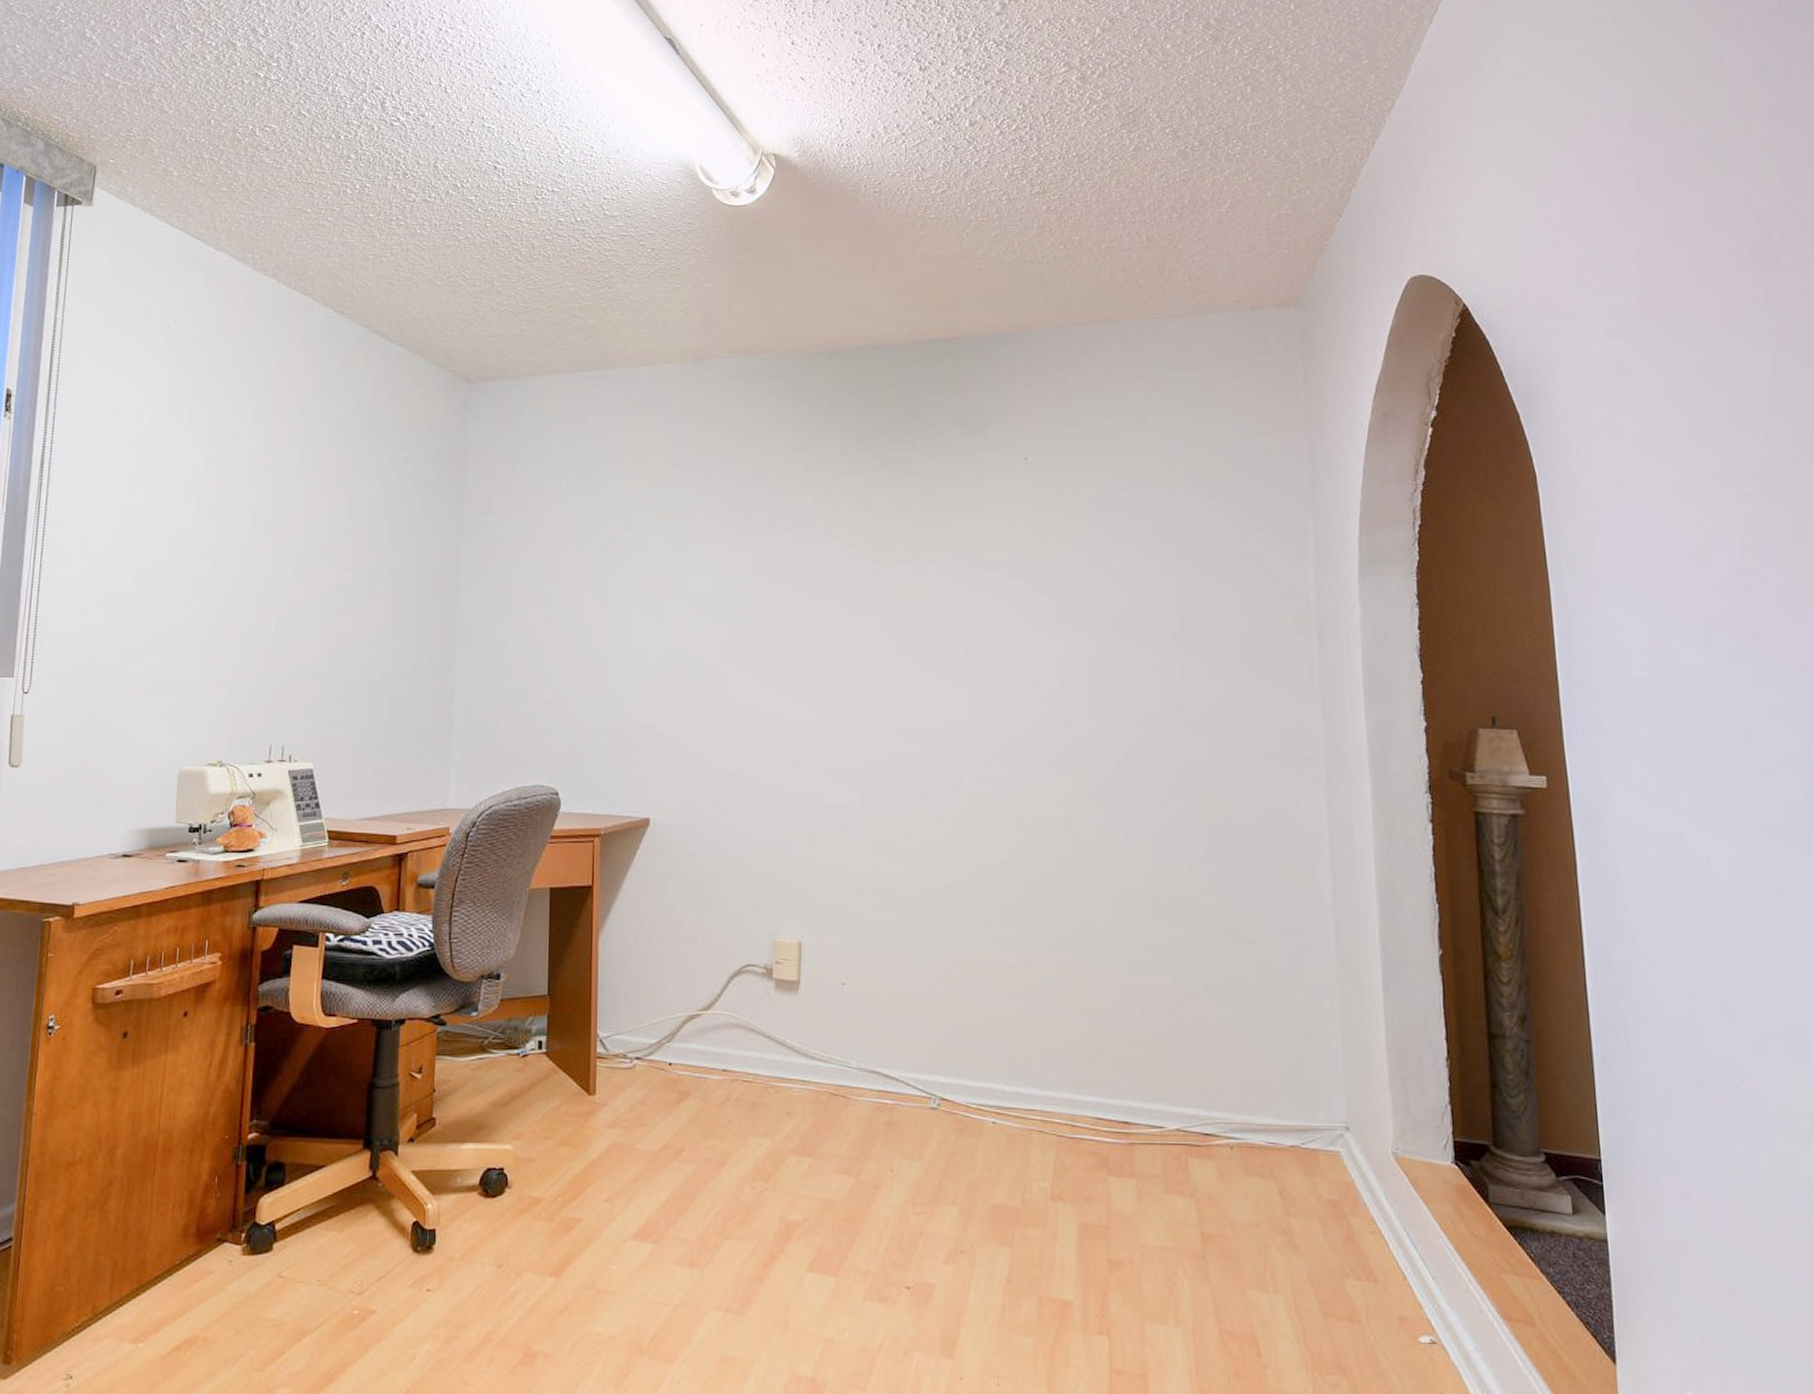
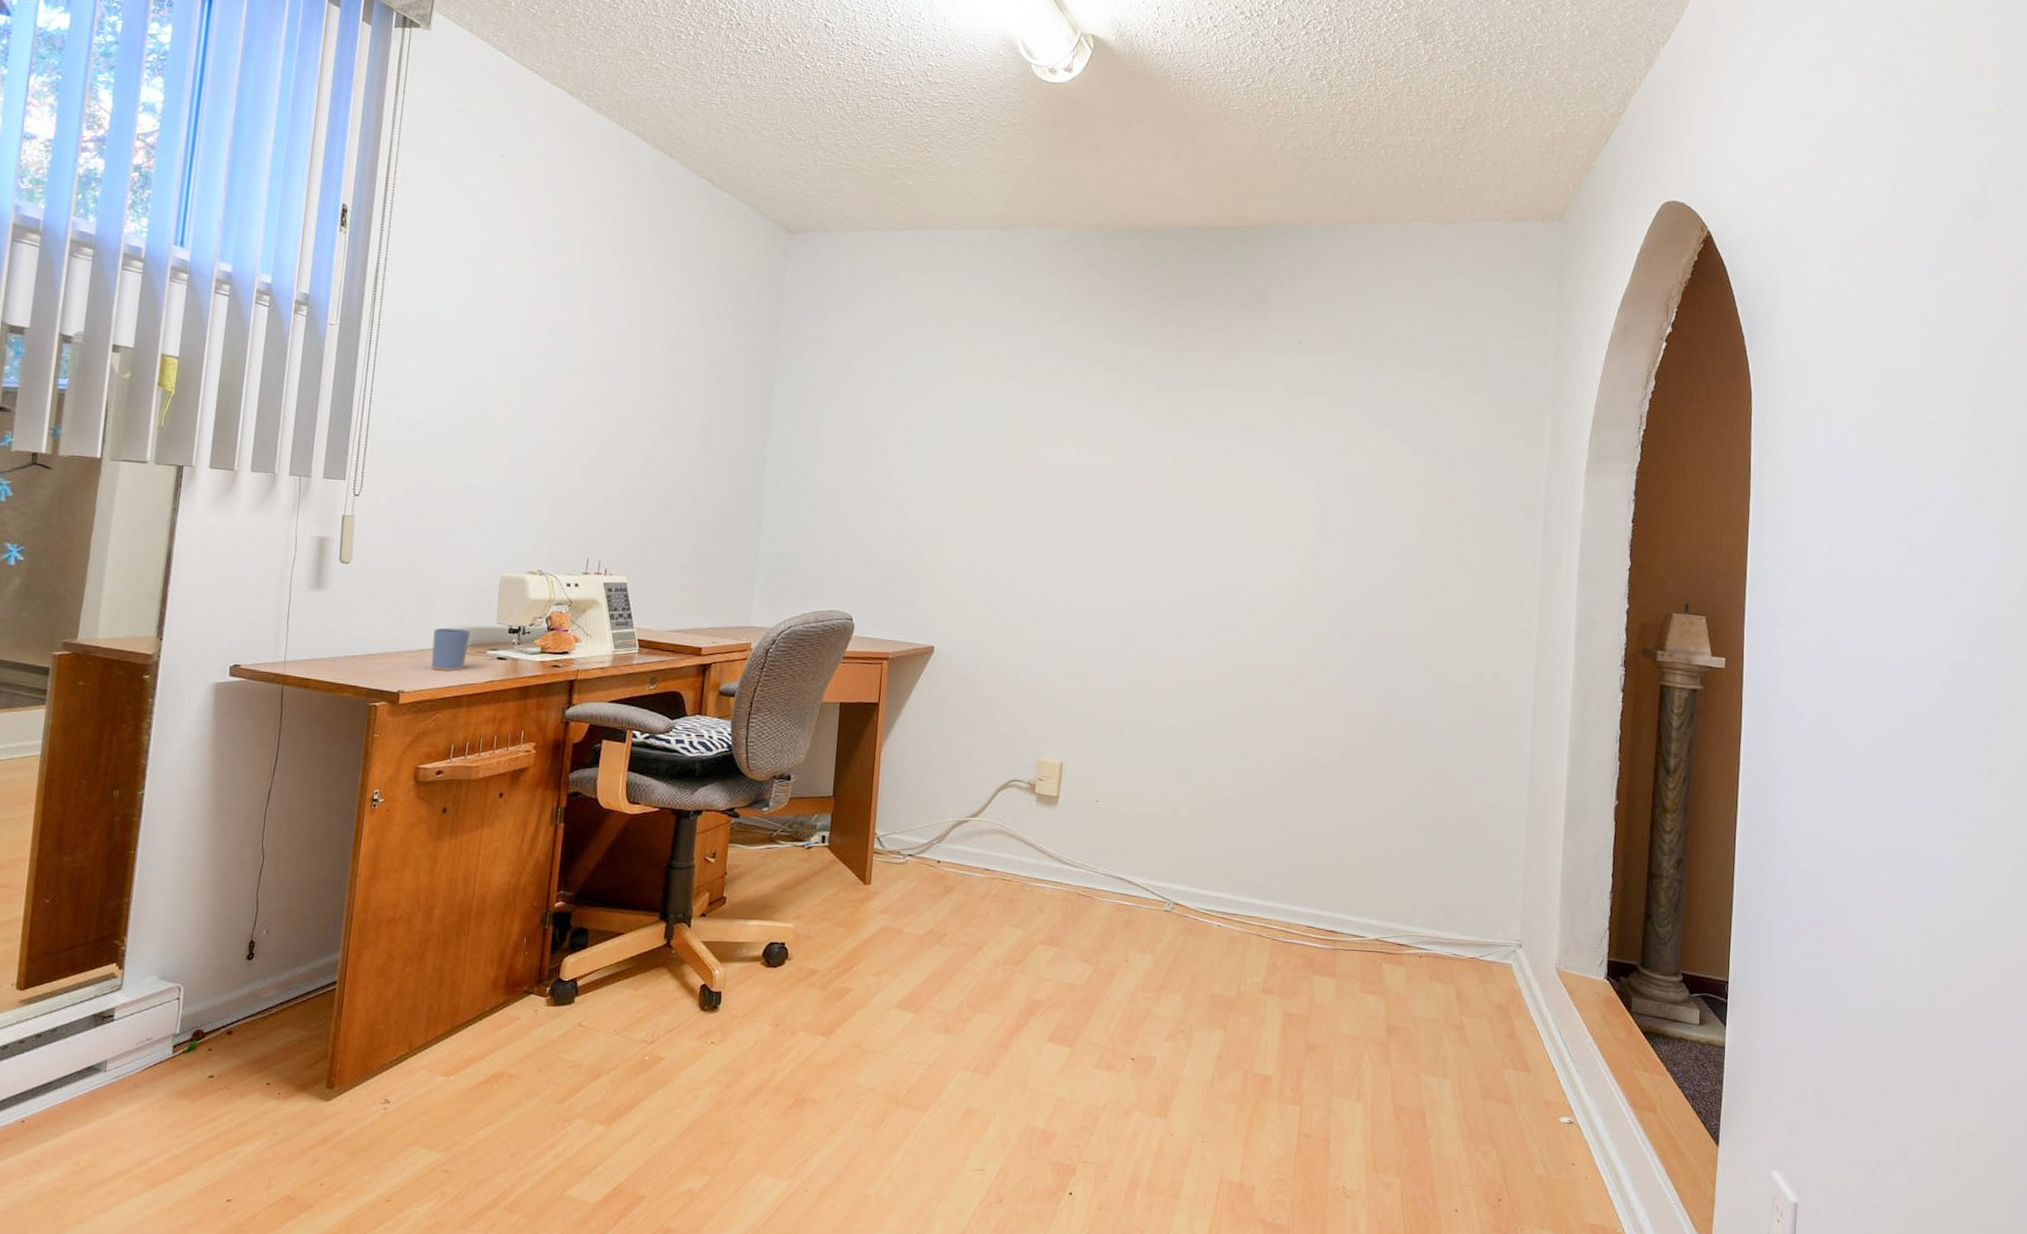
mug: none [107,830,148,879] -> present [431,627,470,672]

